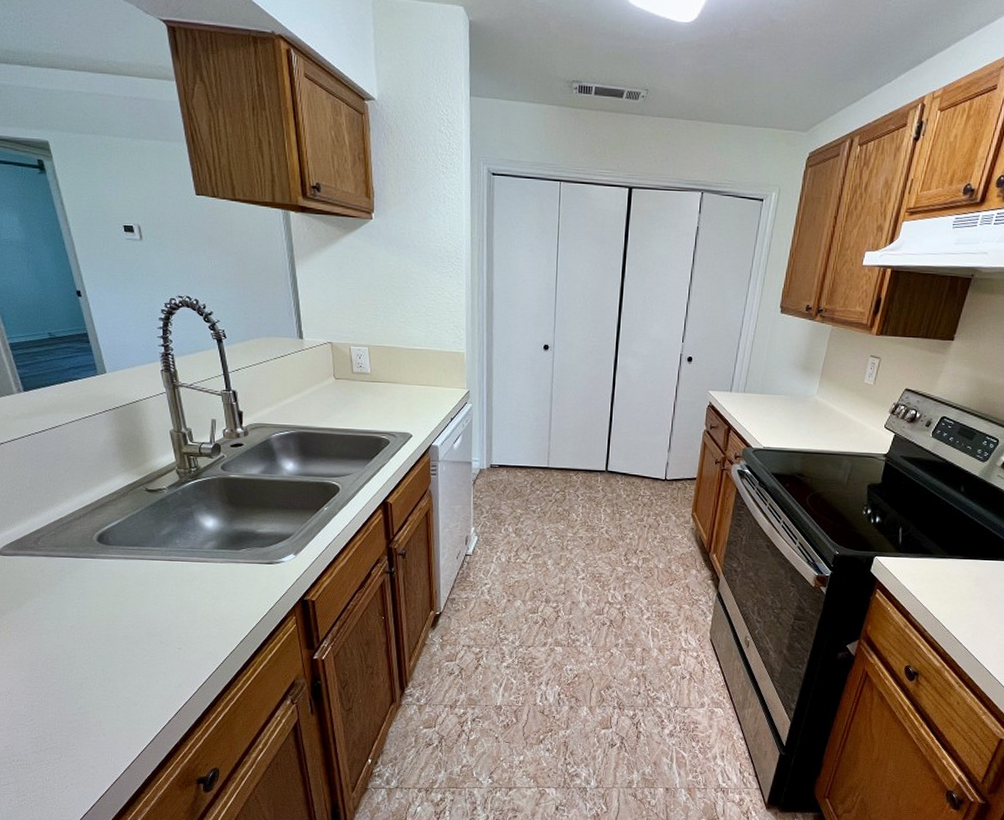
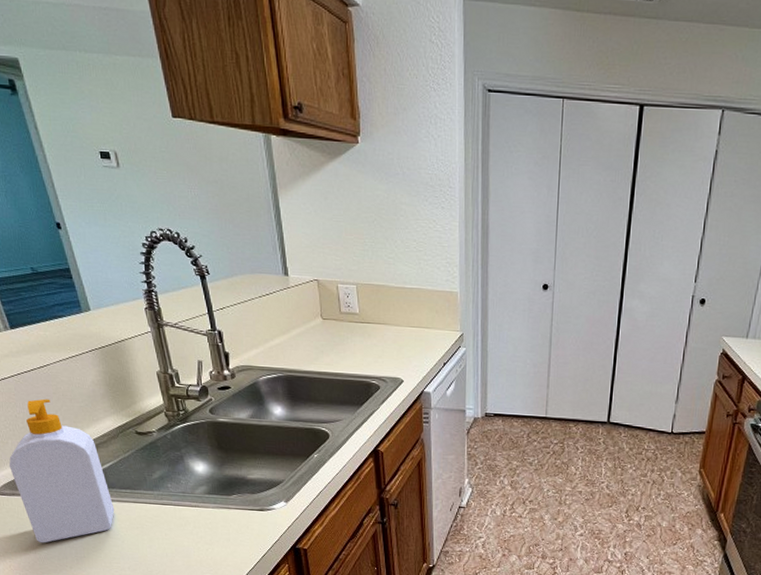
soap bottle: none [13,458,121,603] -> present [8,398,115,543]

